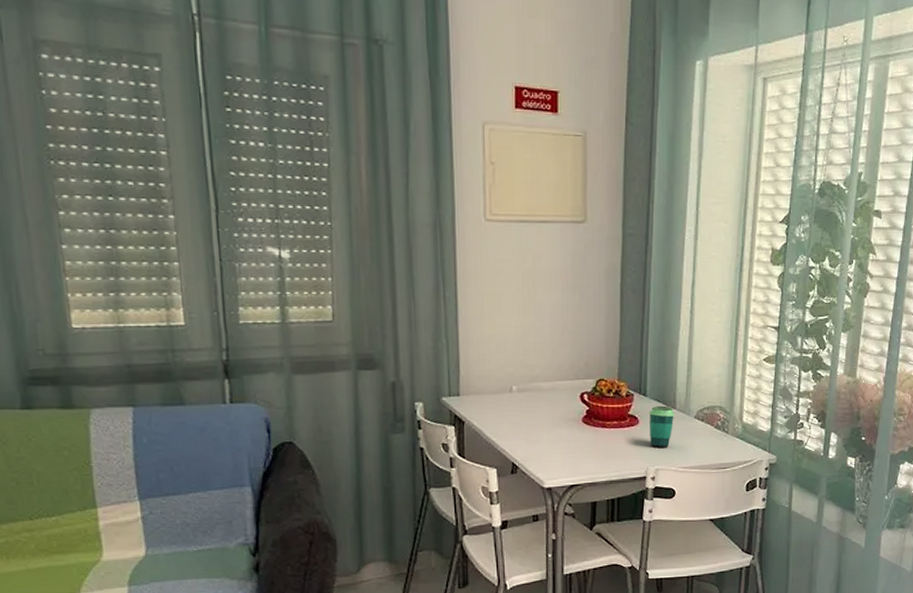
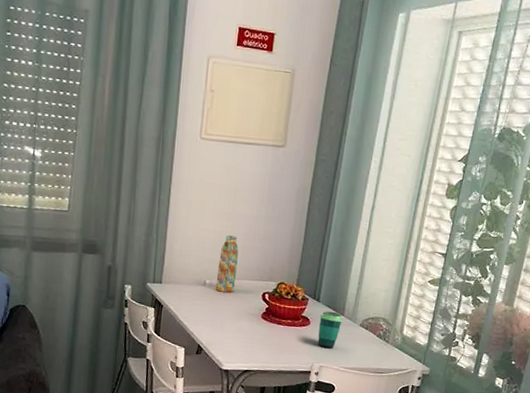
water bottle: none [524,331,547,398] -> present [215,235,239,293]

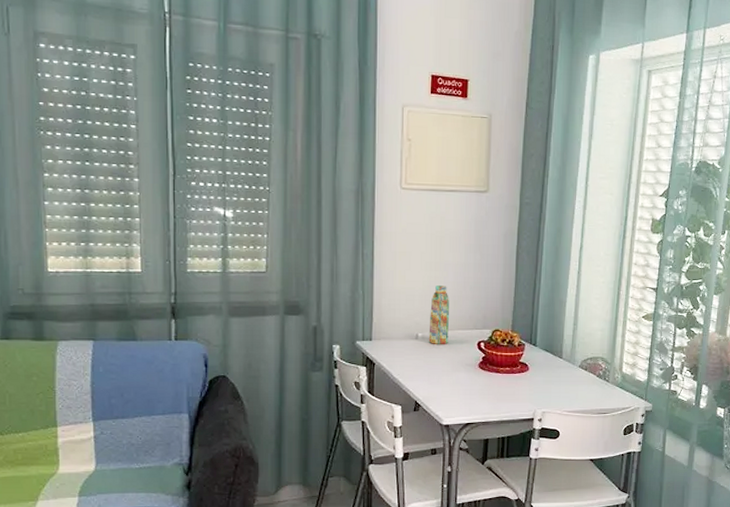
cup: present [317,311,343,349] -> none [538,355,561,394]

